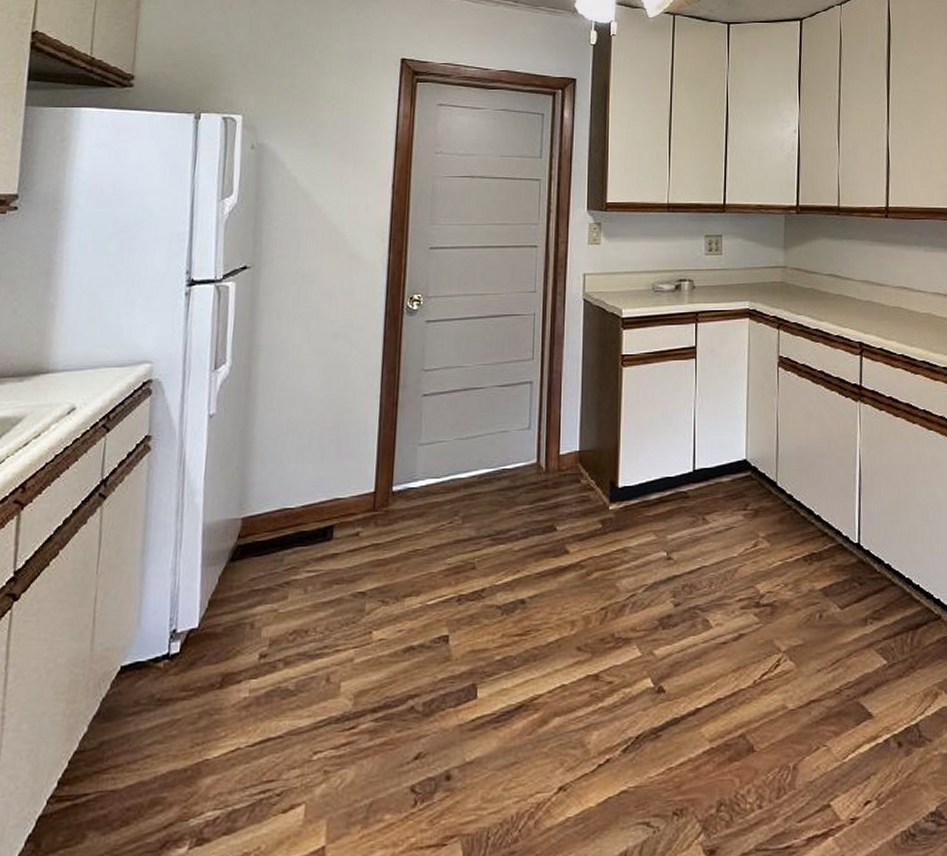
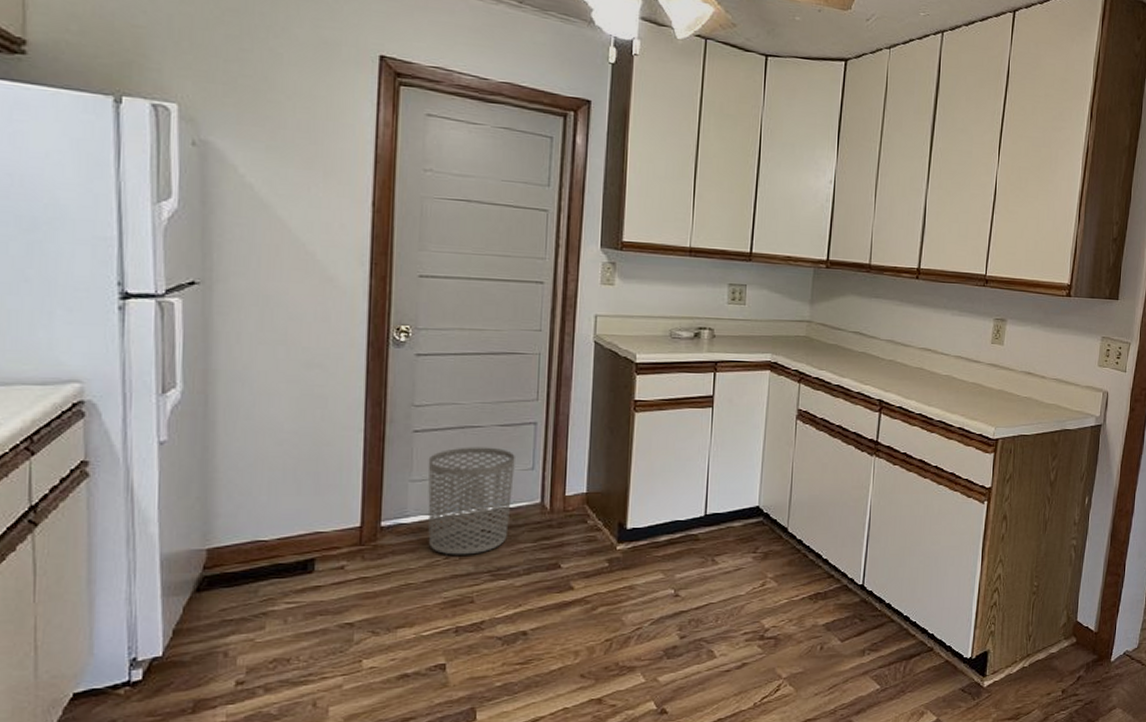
waste bin: none [434,408,513,519] -> present [427,447,515,555]

